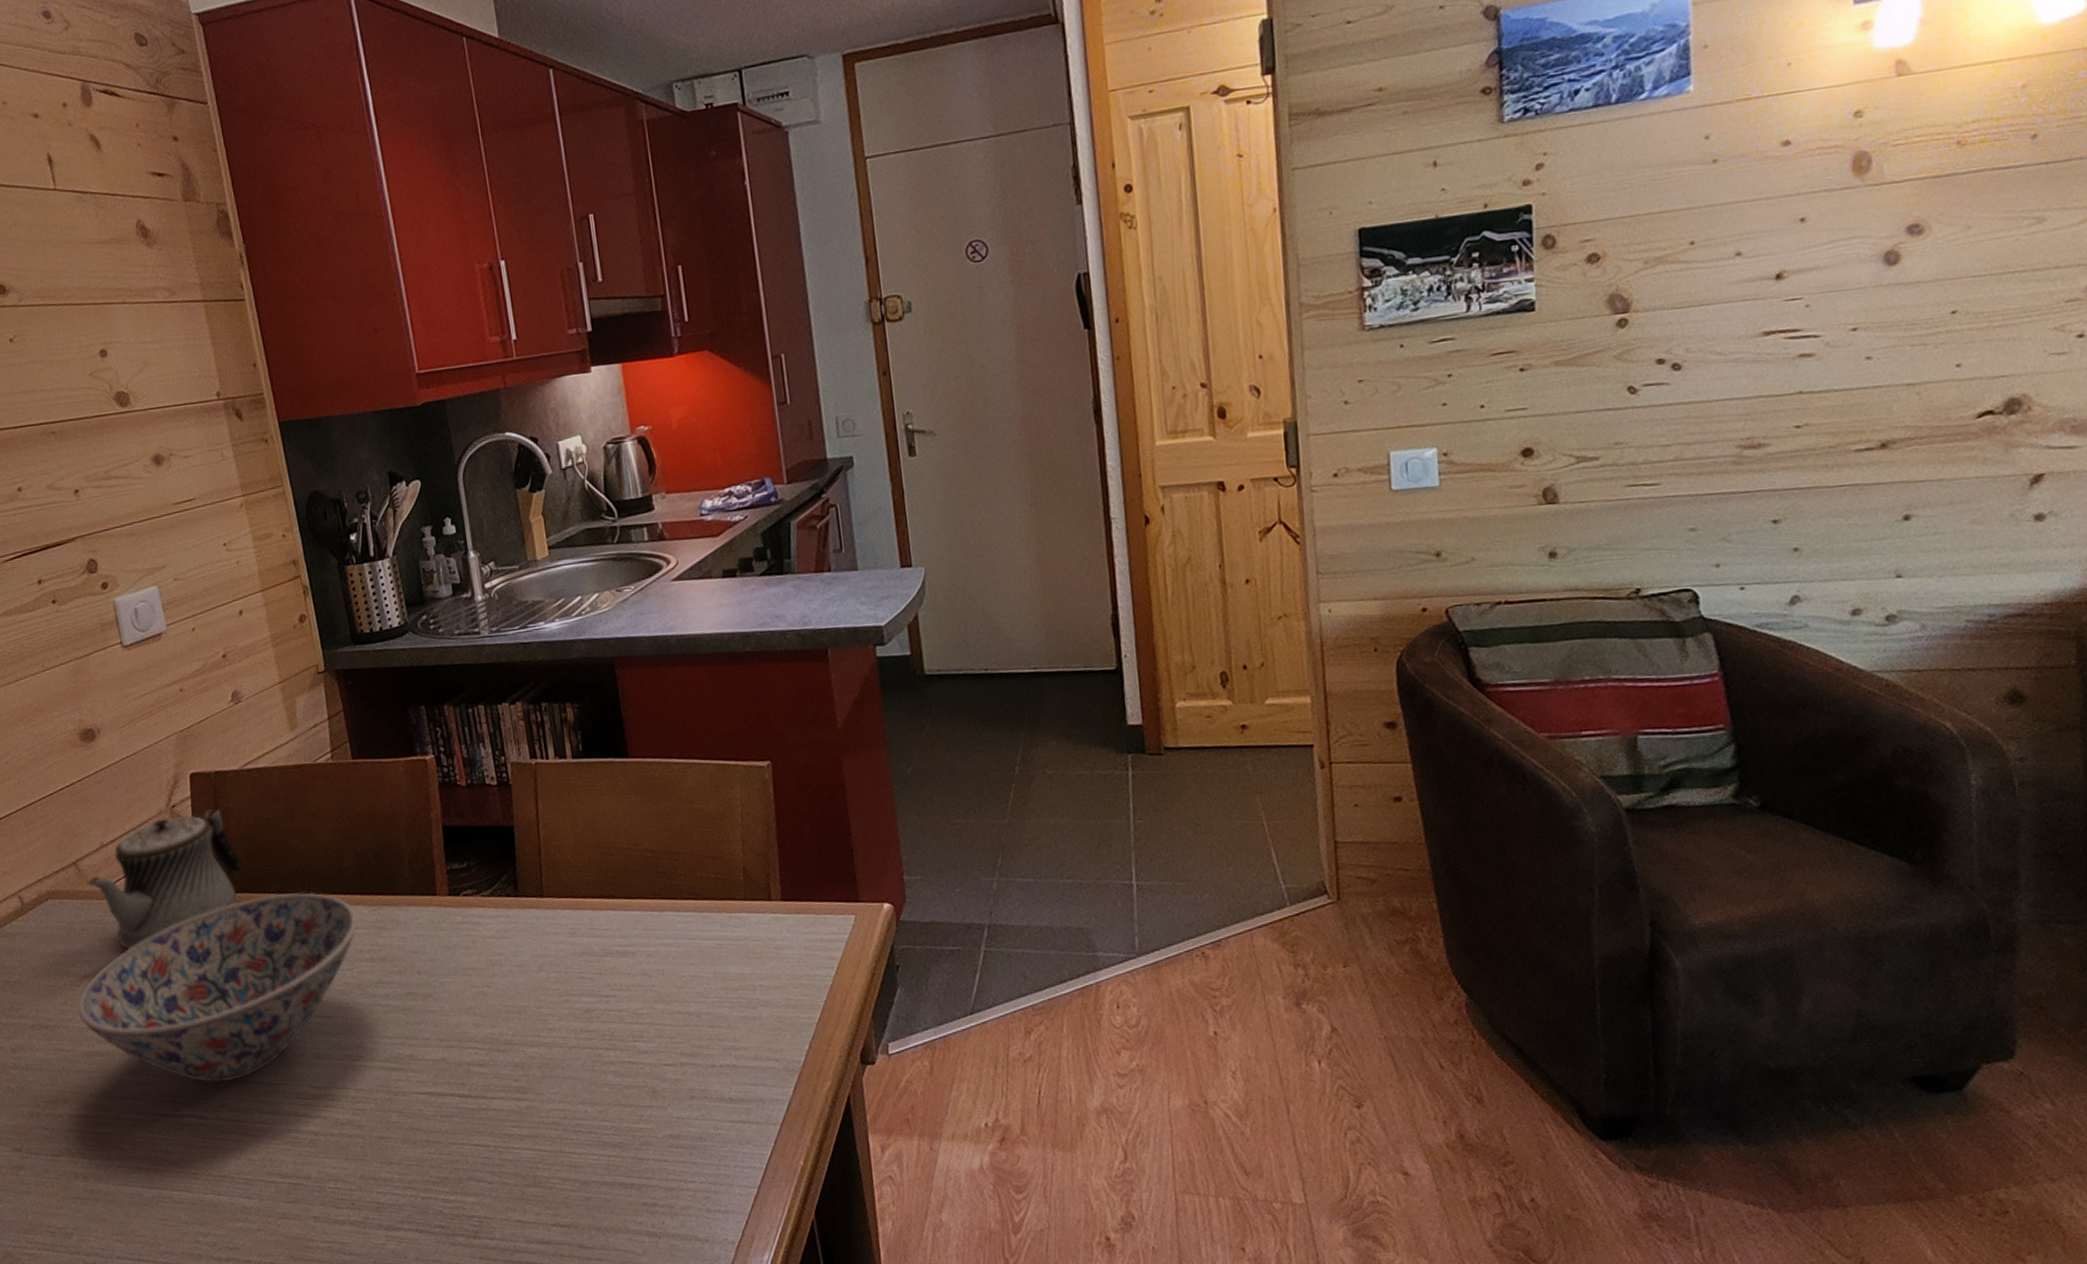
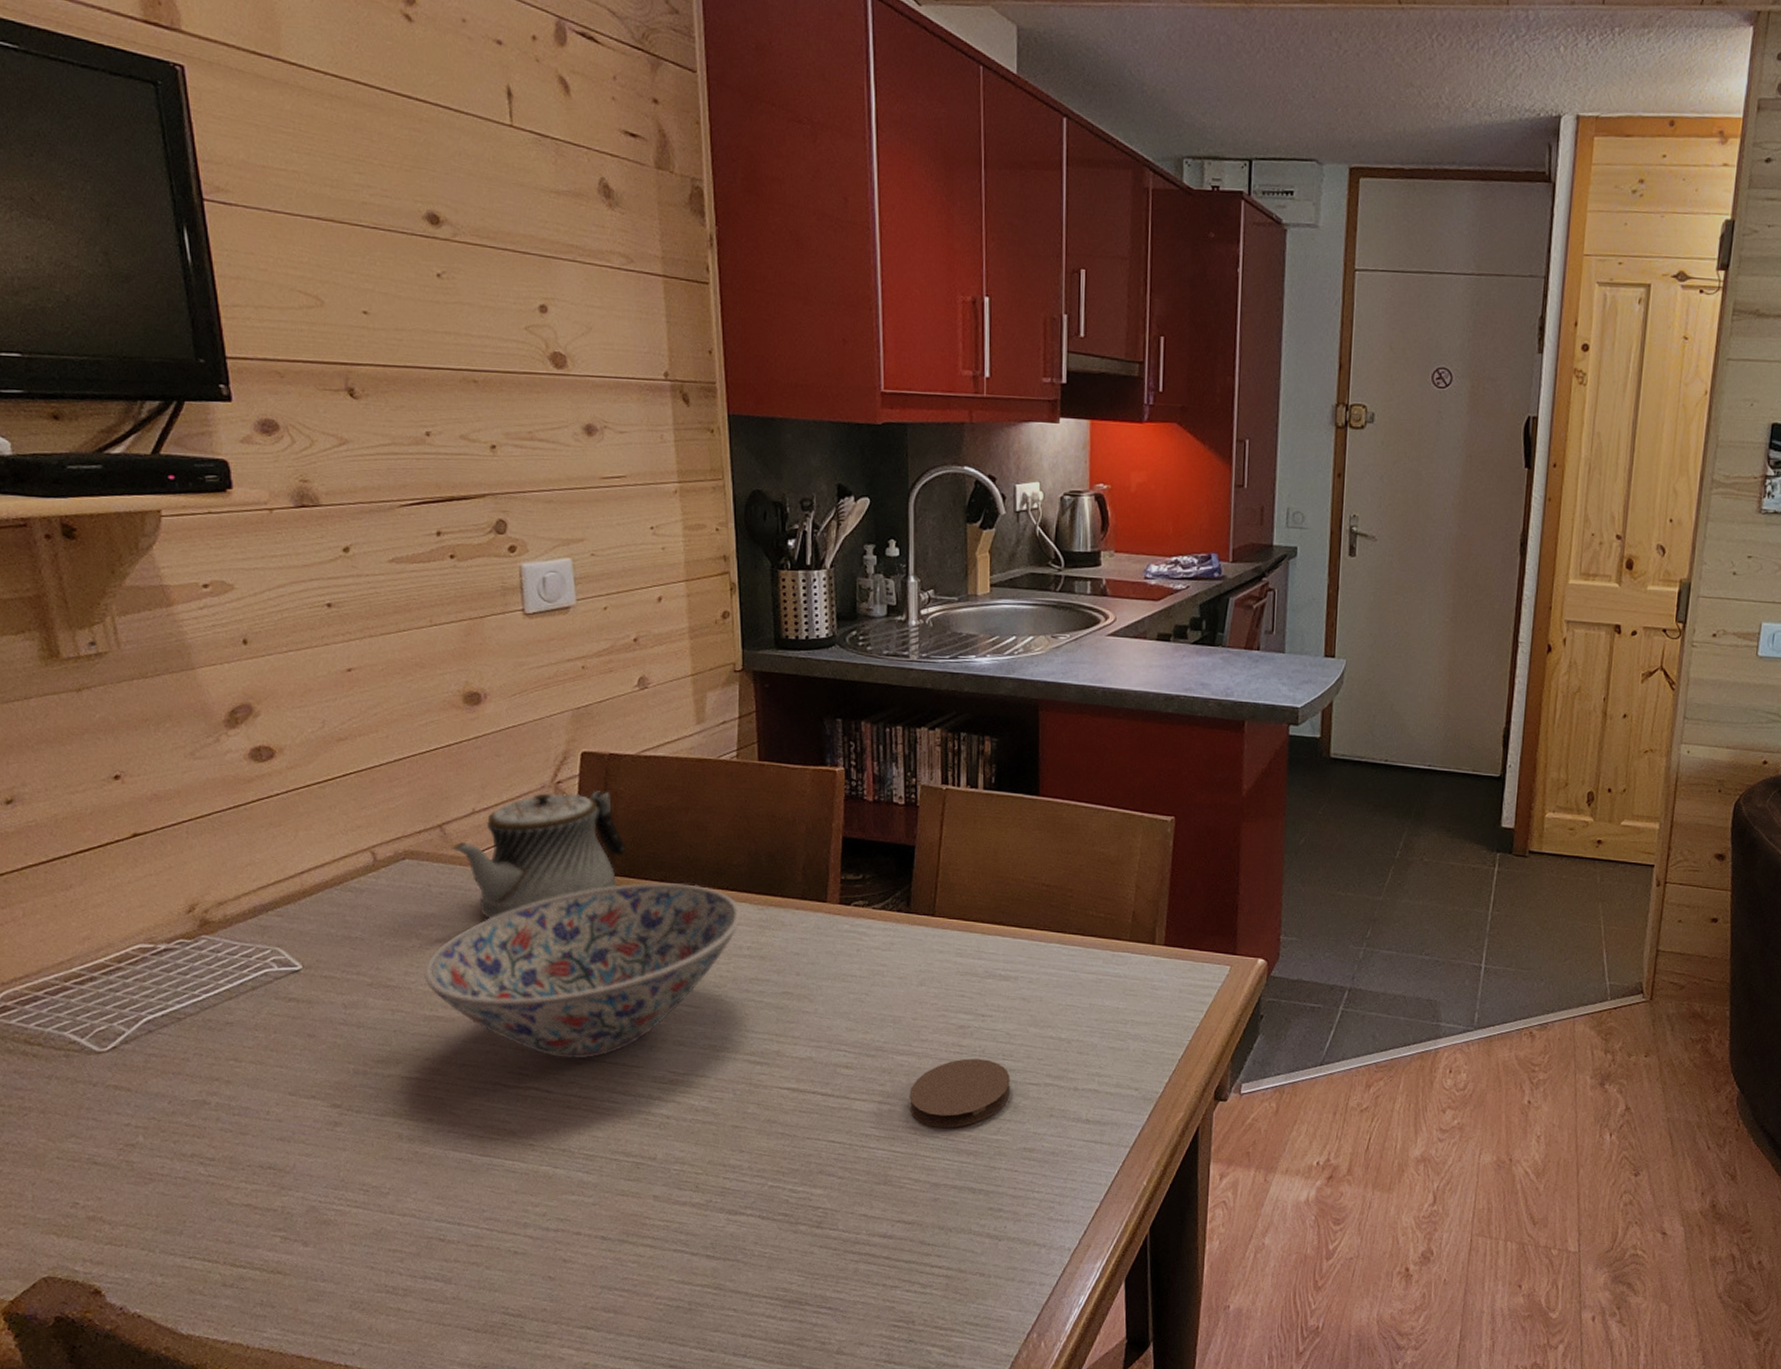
coaster: none [545,1043,647,1121] -> present [909,1058,1010,1128]

